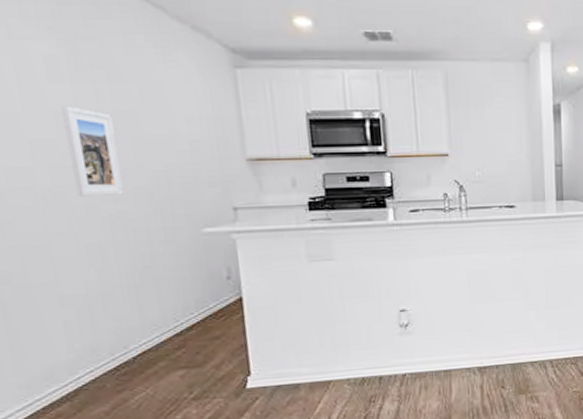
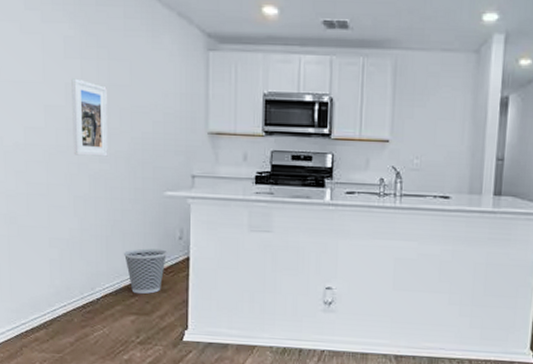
wastebasket: none [159,292,216,345] -> present [123,248,168,294]

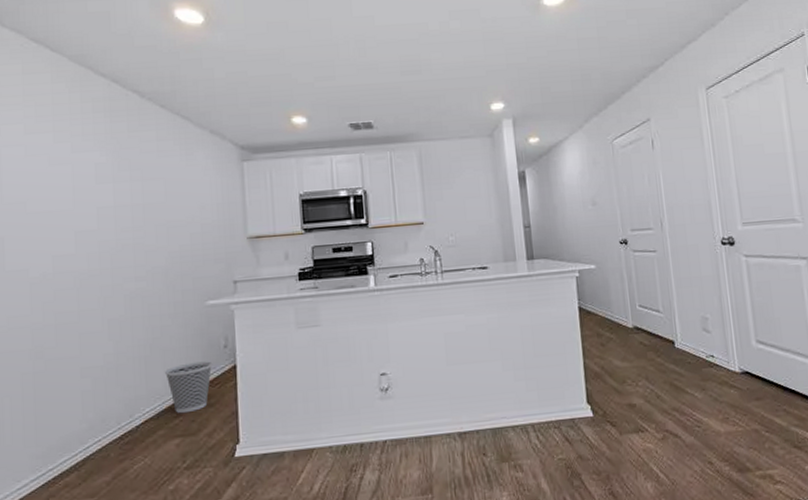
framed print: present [71,78,108,157] -> none [103,202,144,277]

